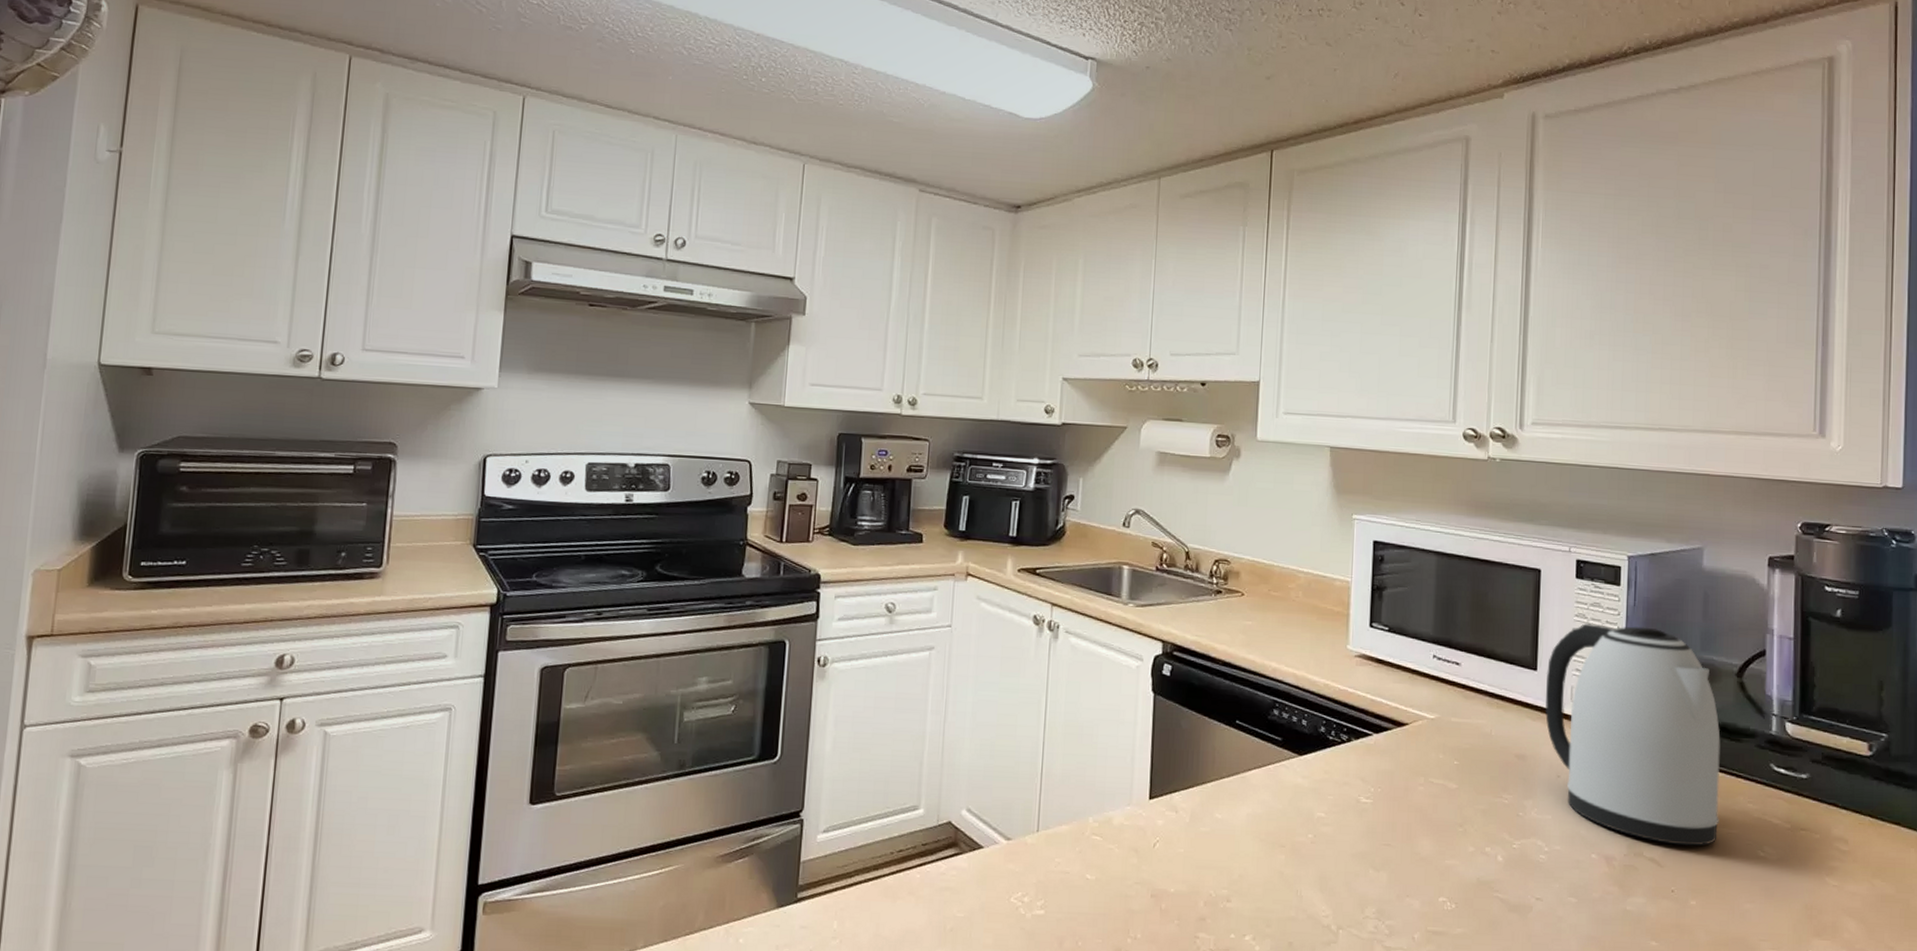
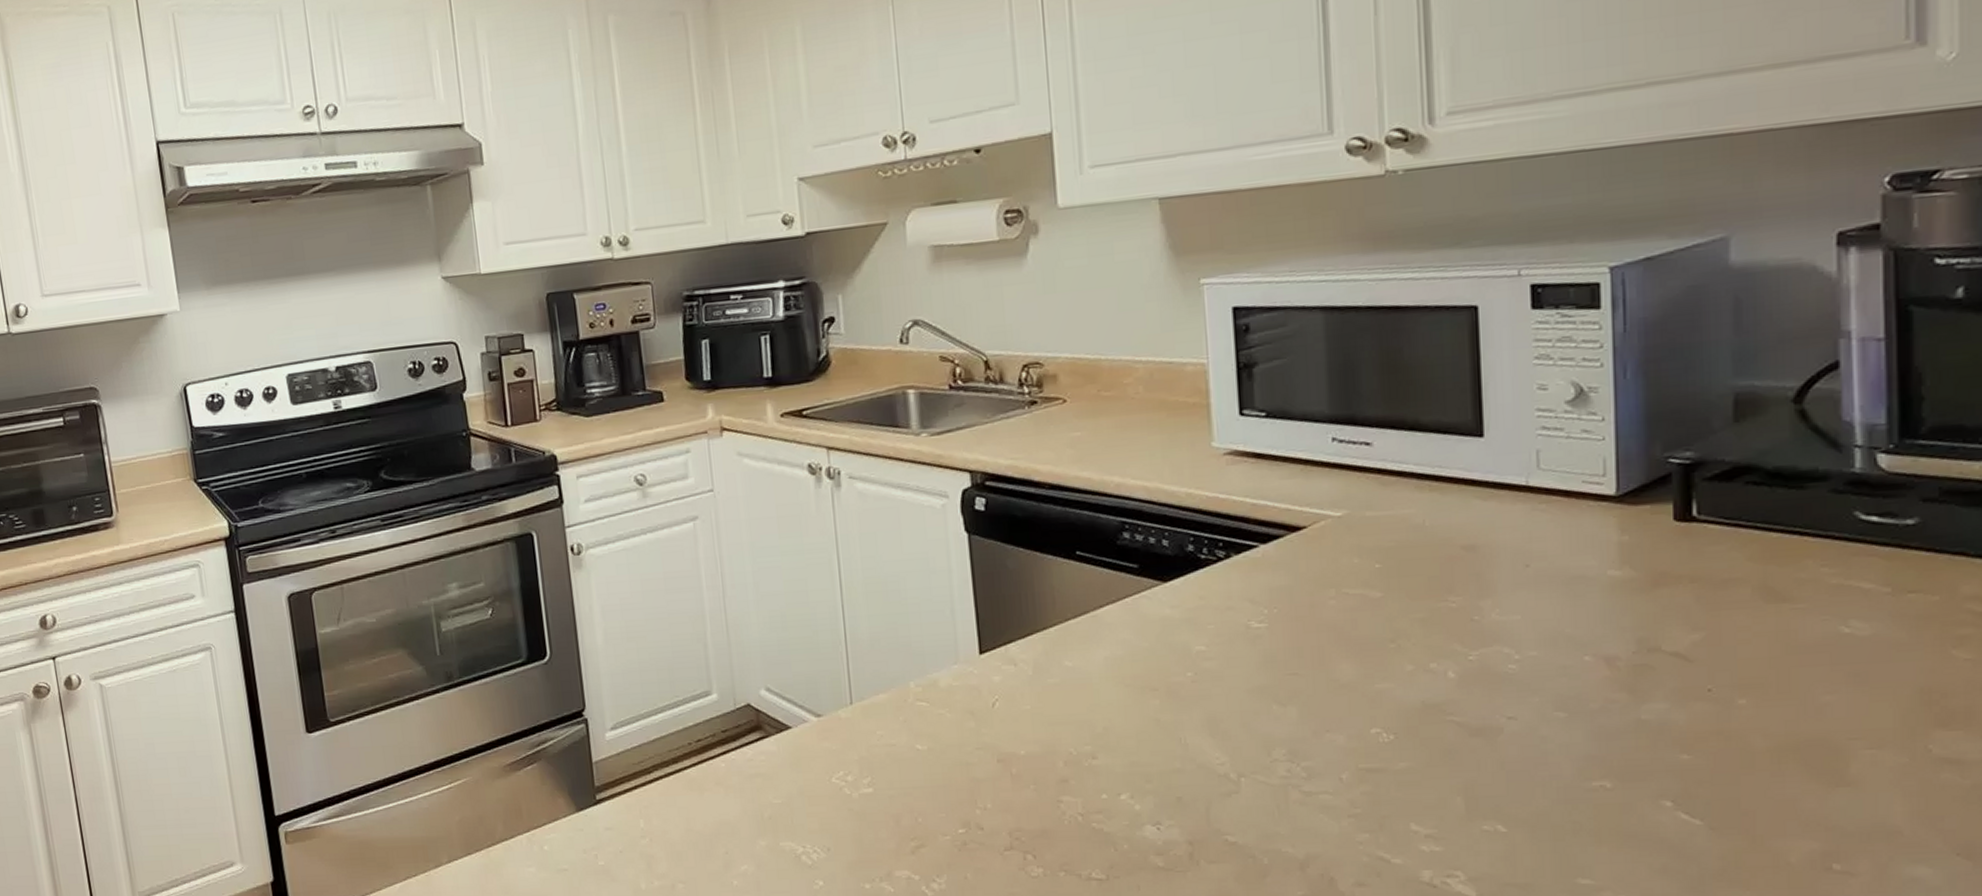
kettle: present [1544,623,1721,846] -> none [1498,357,1776,632]

